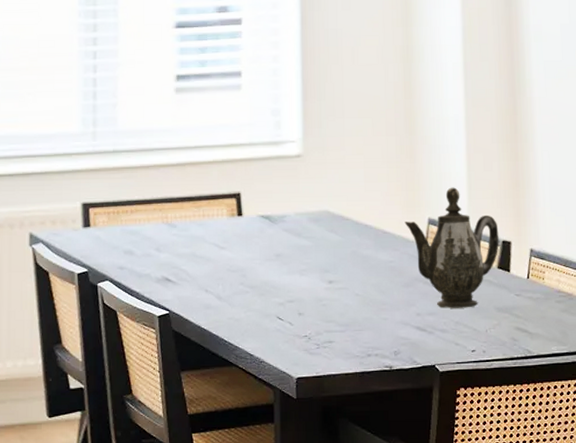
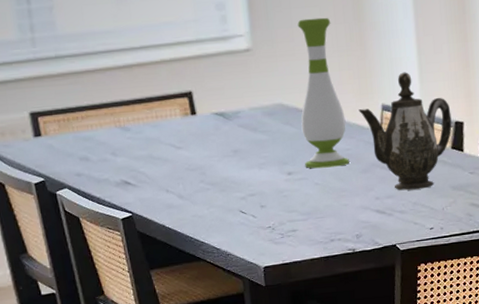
vase: none [346,128,392,279] -> present [297,17,349,169]

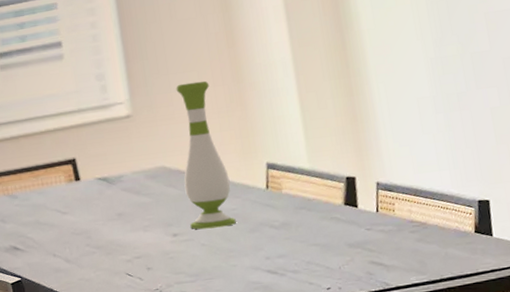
teapot: present [358,72,452,191] -> none [242,129,343,250]

